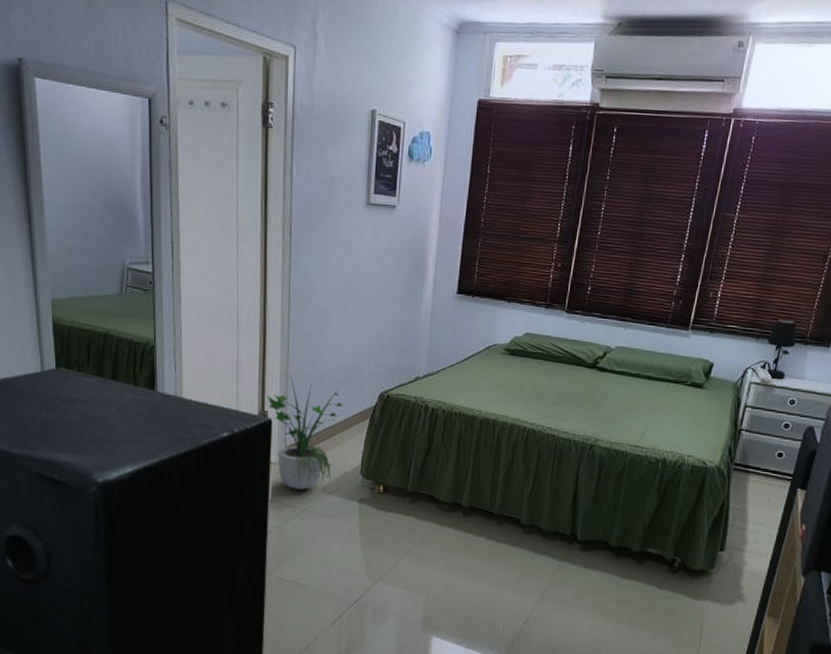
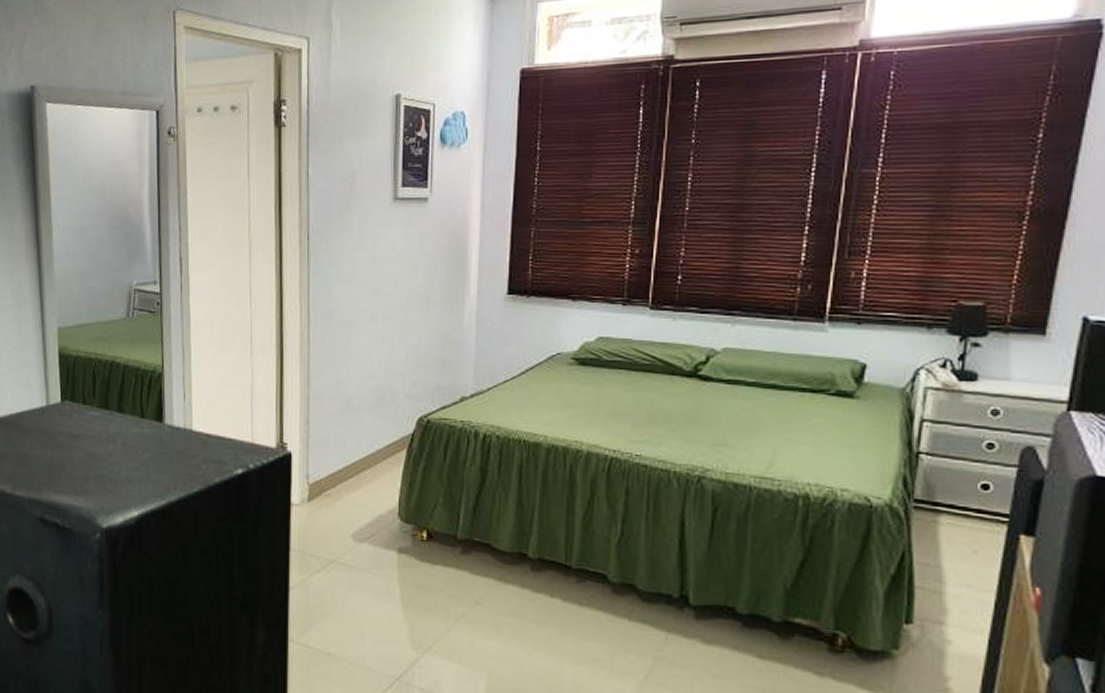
potted plant: present [266,372,343,490] -> none [285,397,375,537]

